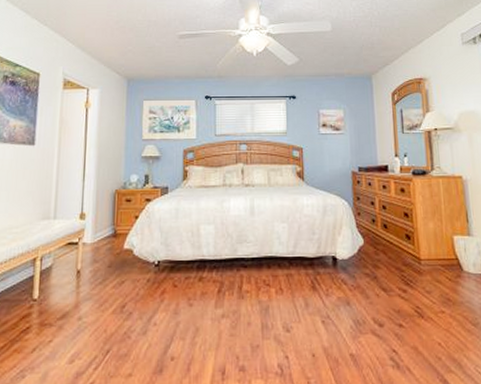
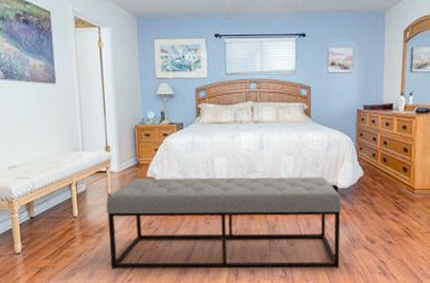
bench: none [69,246,345,369] -> present [106,177,342,269]

